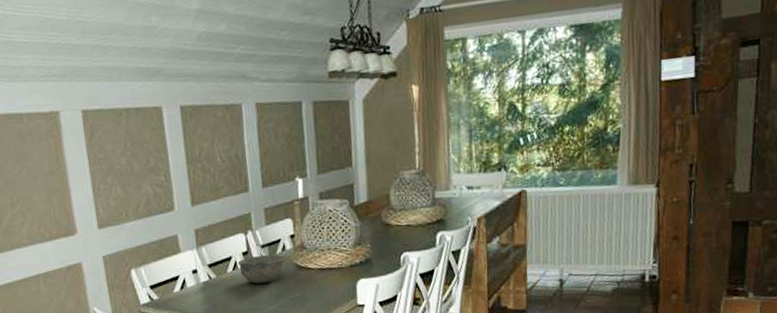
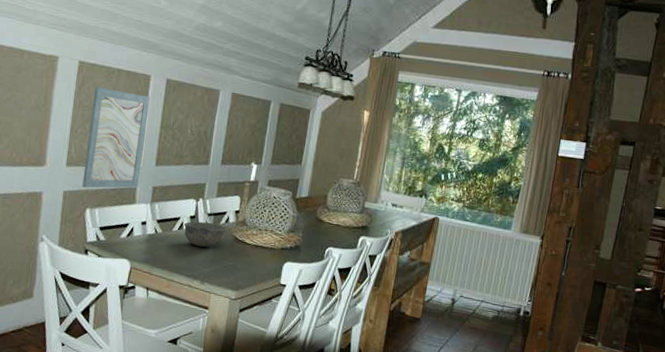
wall art: none [106,131,178,248] -> present [82,86,150,188]

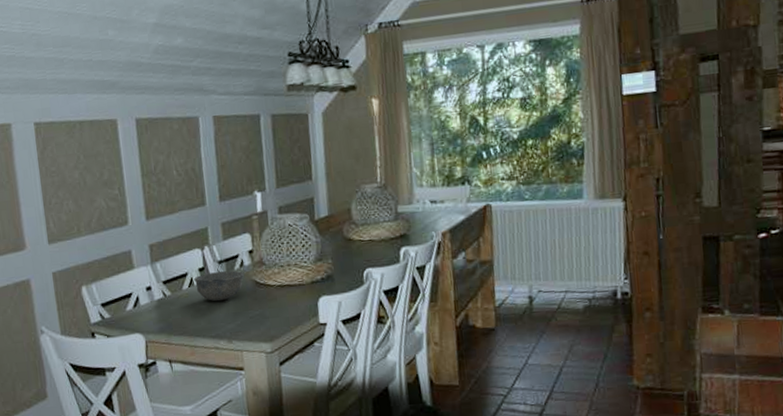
wall art: present [82,86,150,188] -> none [58,143,132,263]

